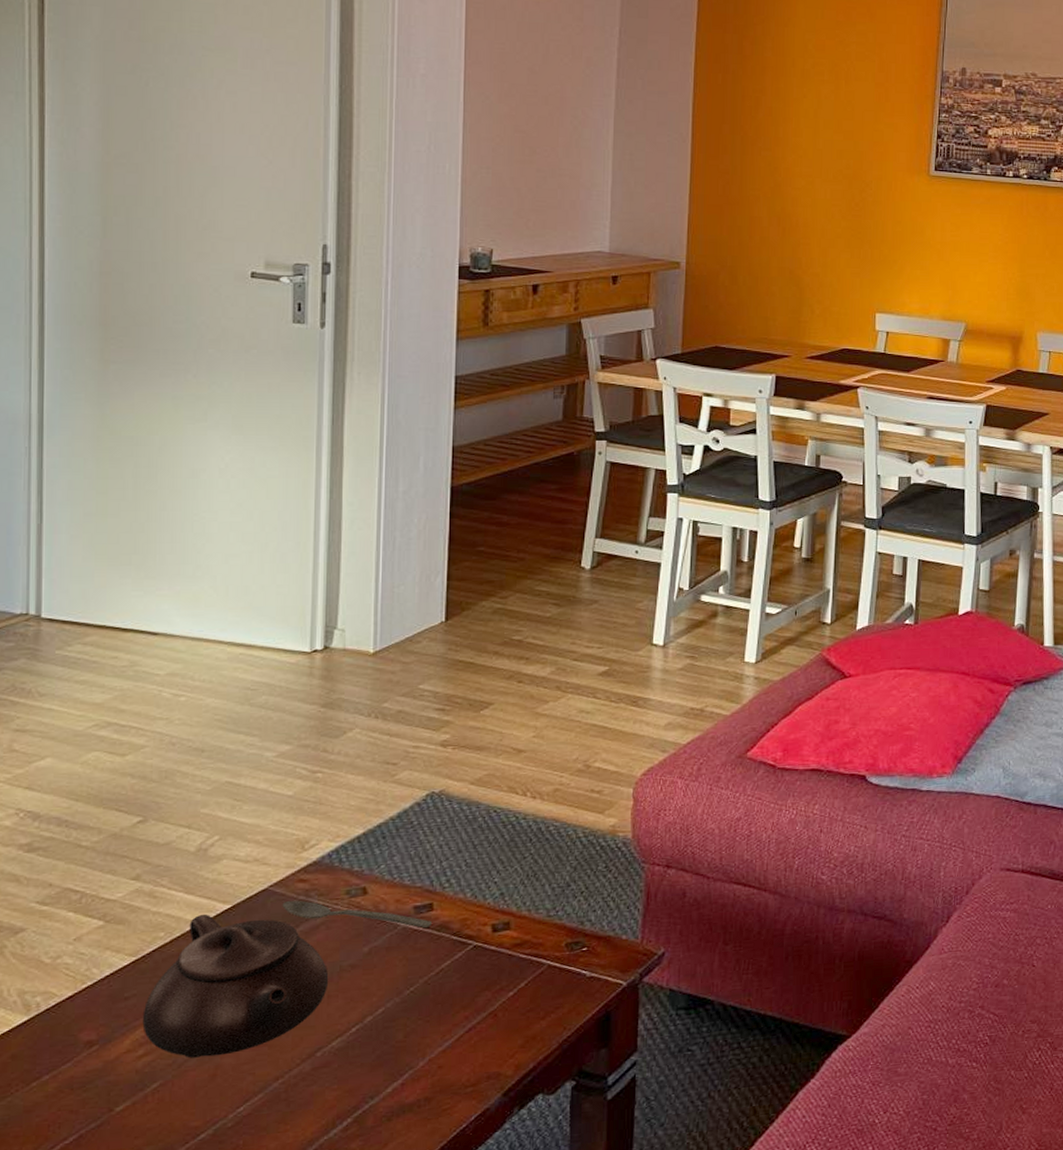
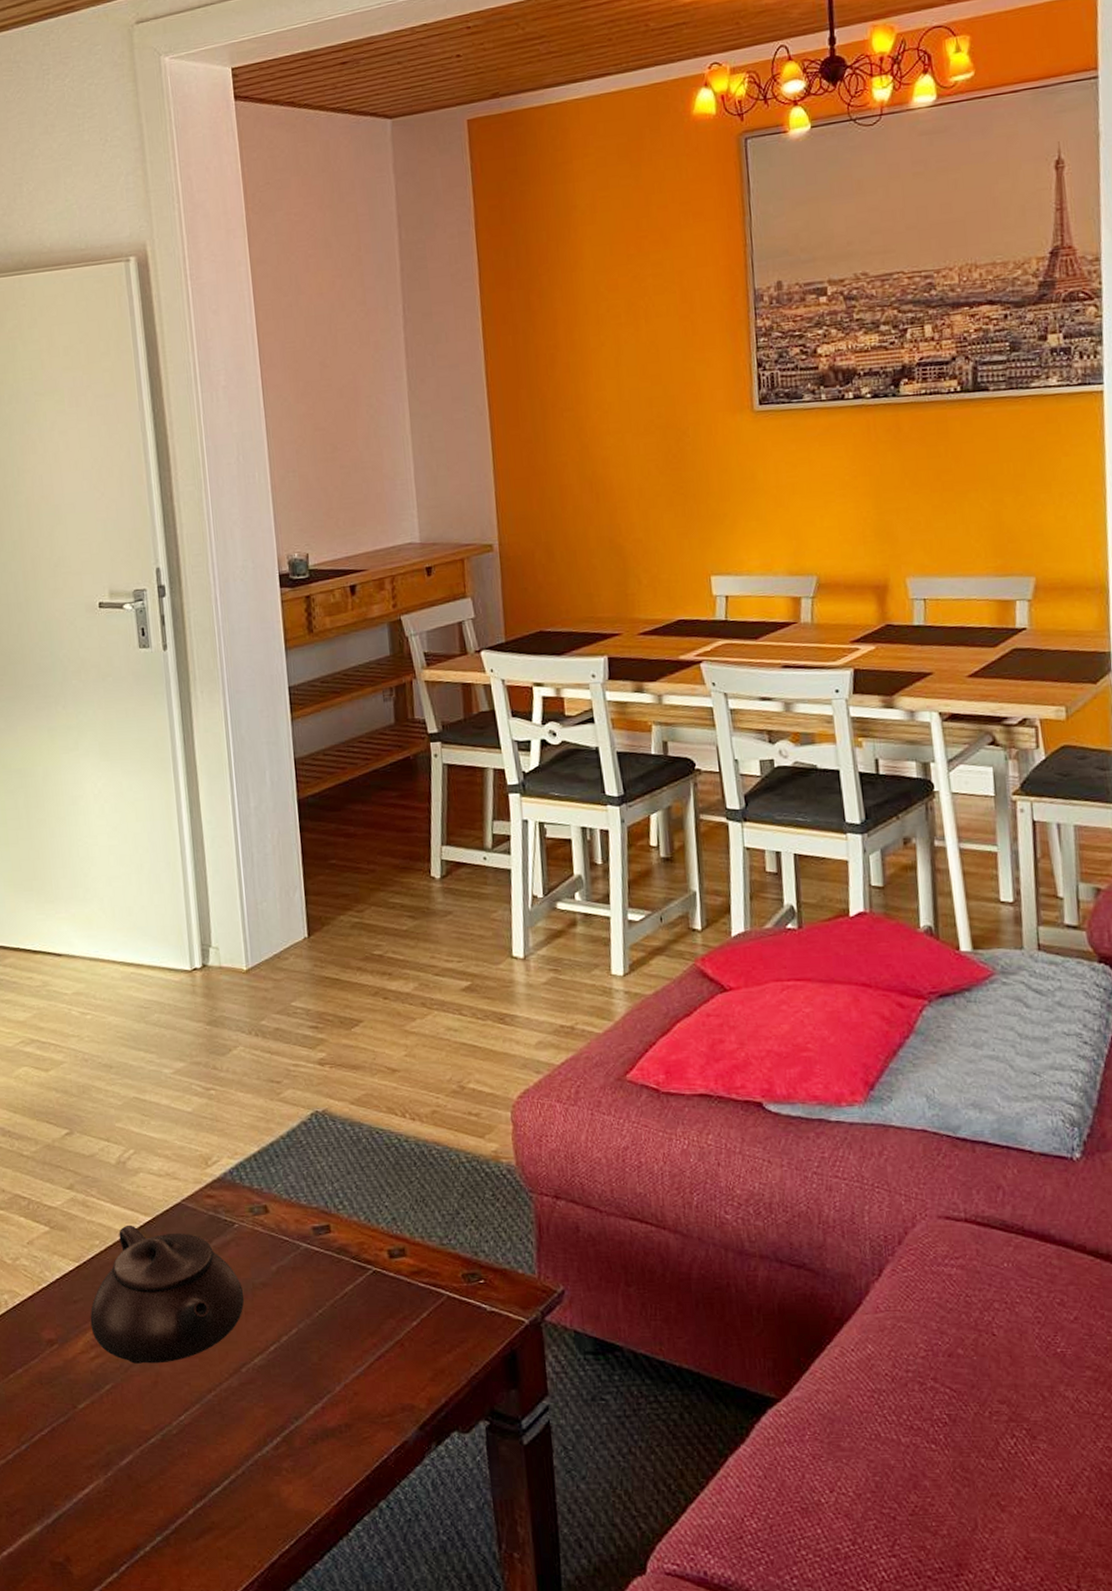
spoon: present [282,900,431,929] -> none [195,1215,331,1250]

